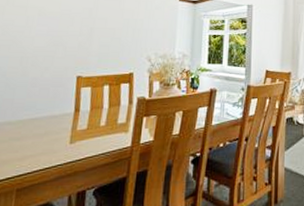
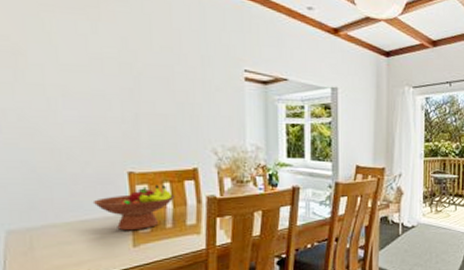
fruit bowl: none [44,86,111,129] -> present [92,184,175,231]

